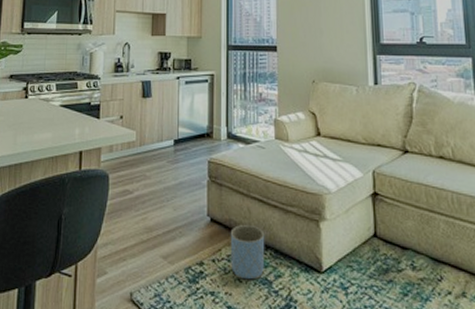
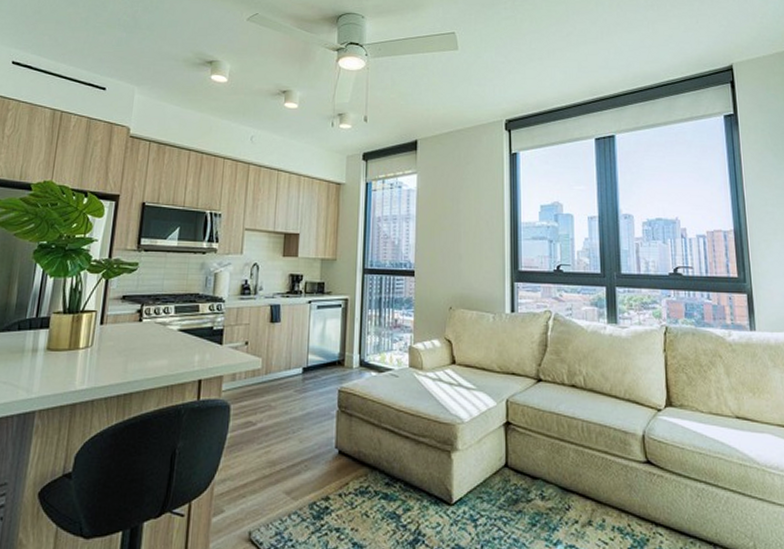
planter: present [230,224,265,280] -> none [358,456,395,514]

